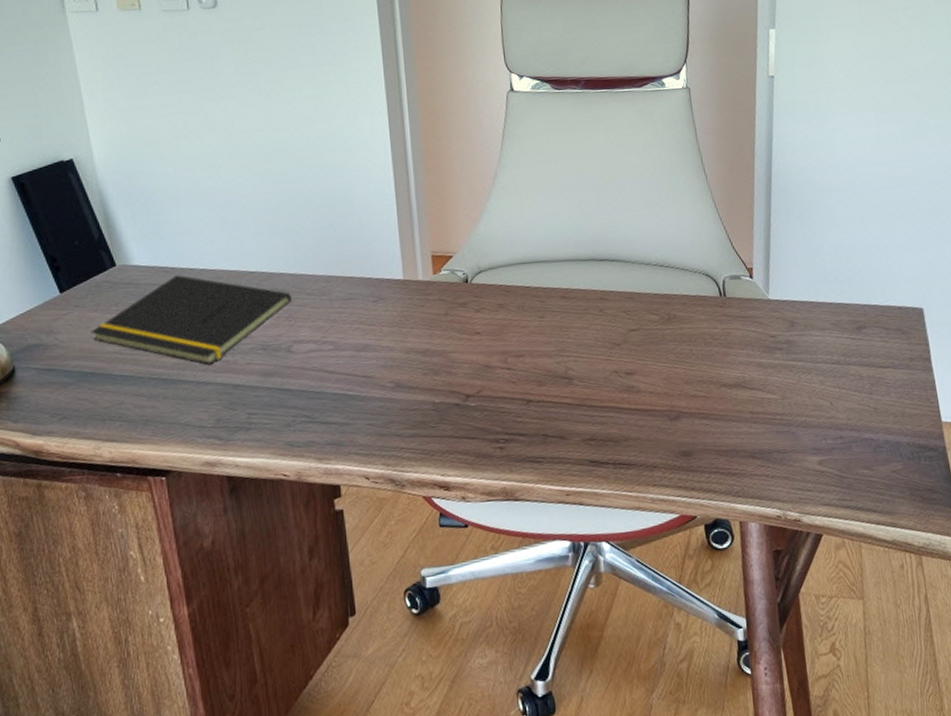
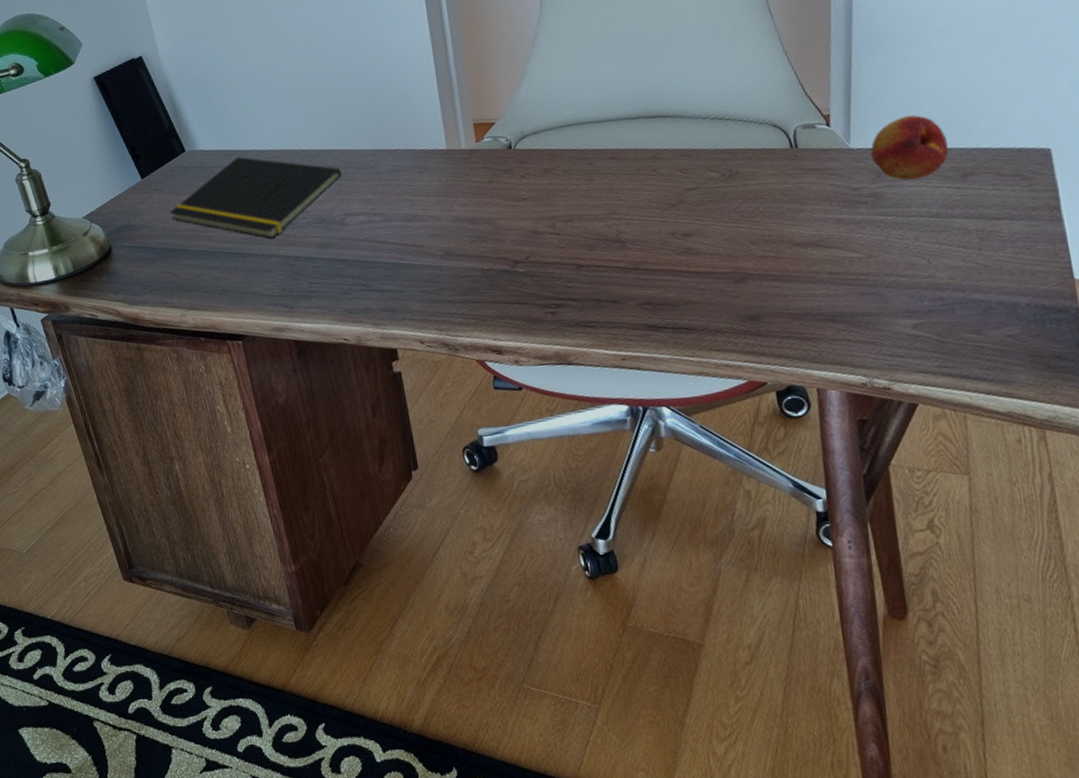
fruit: none [785,272,847,331] -> present [870,115,949,181]

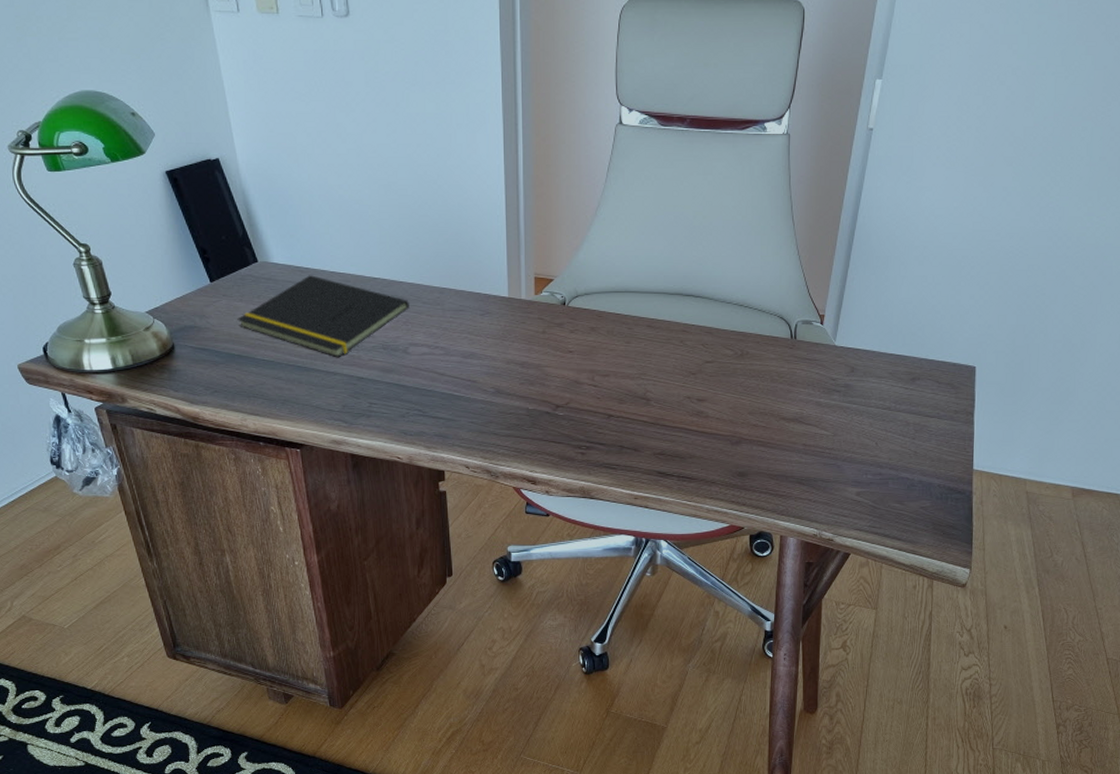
fruit: present [870,115,949,181] -> none [849,324,906,378]

